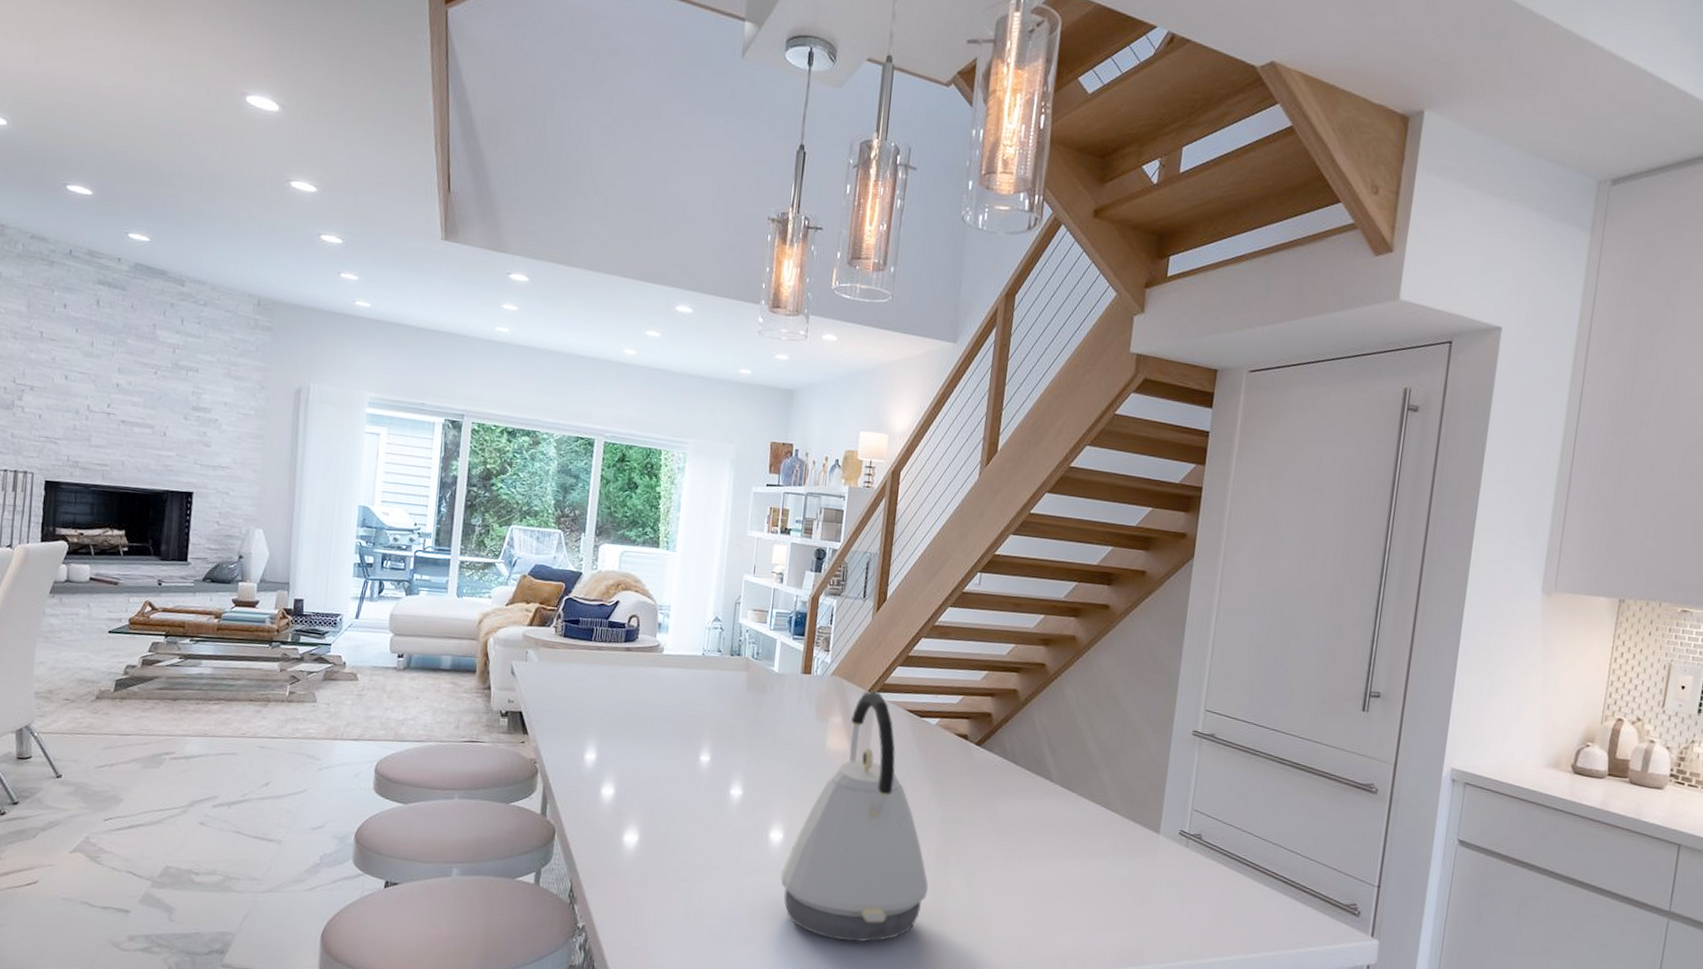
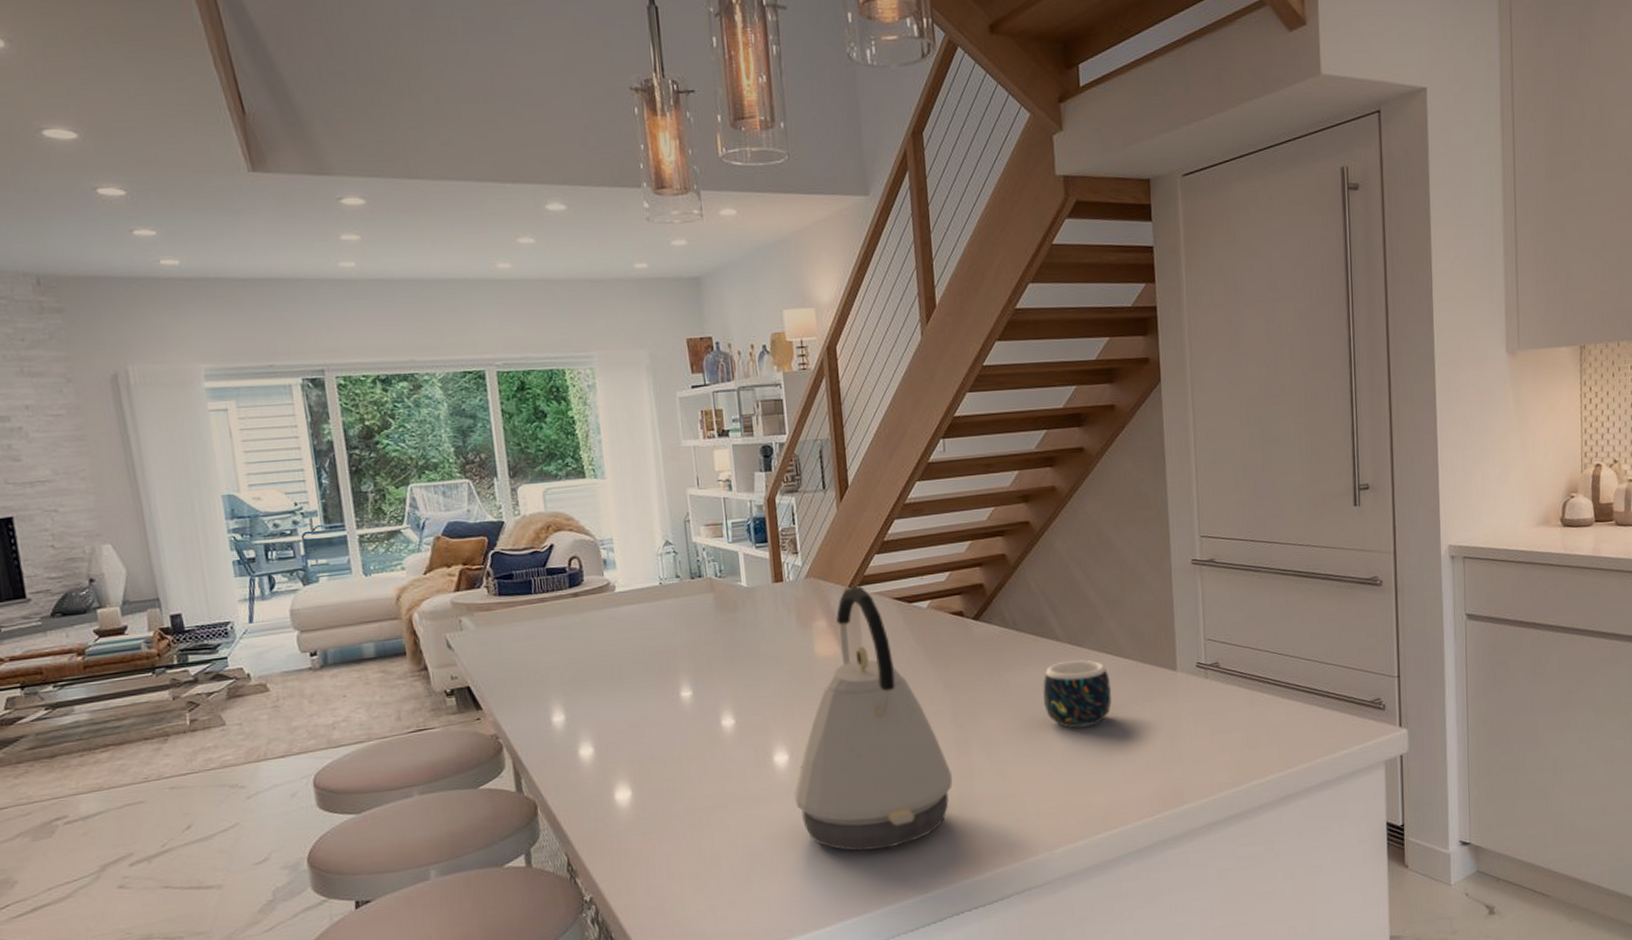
mug: none [1027,802,1094,869] -> present [1043,659,1112,728]

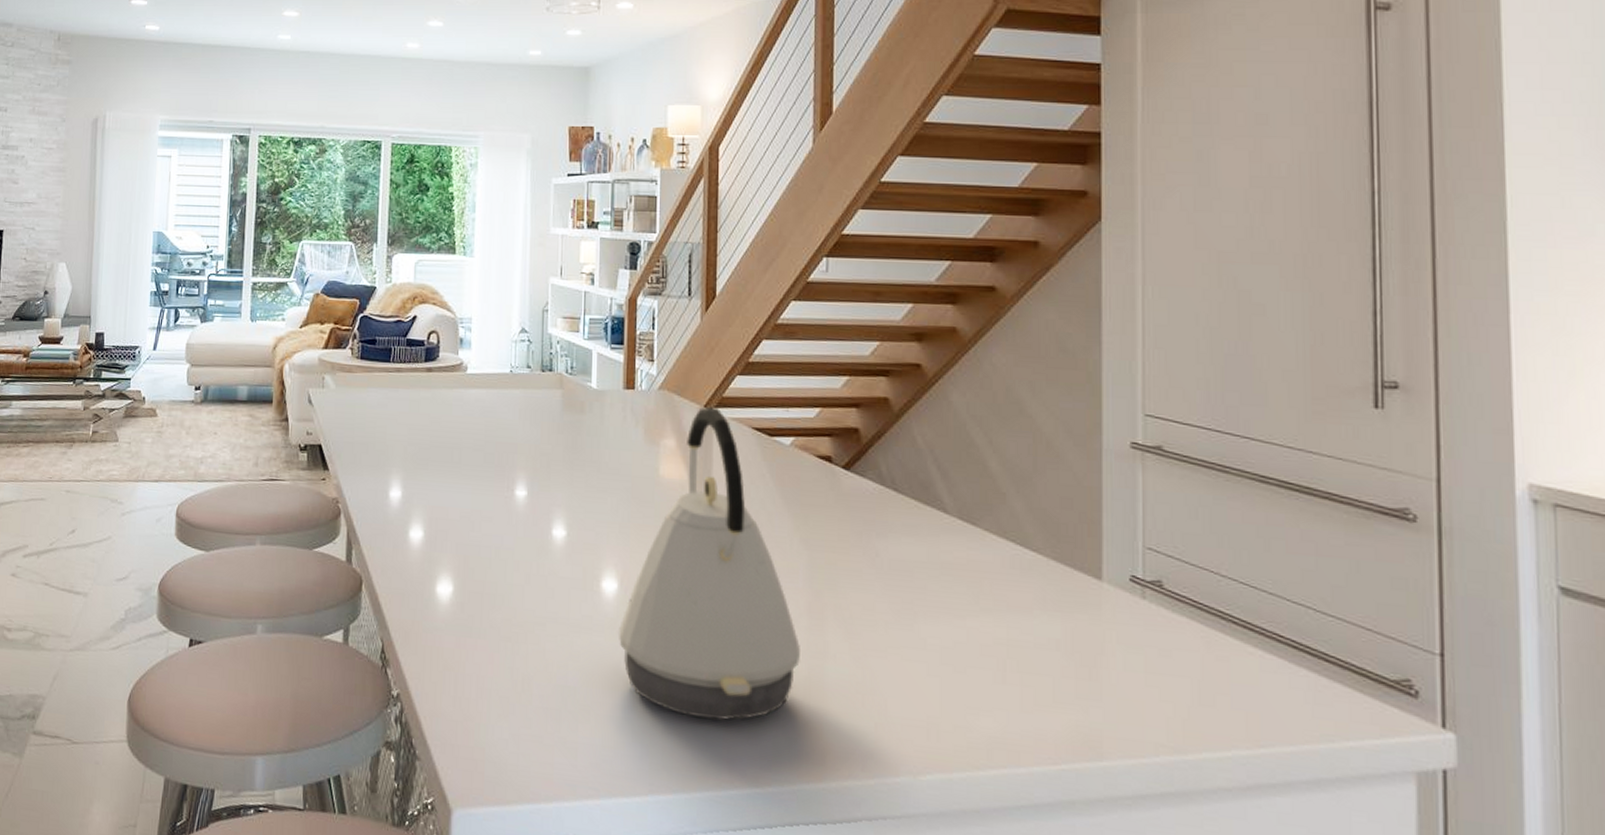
mug: present [1043,659,1112,728] -> none [922,539,1011,628]

